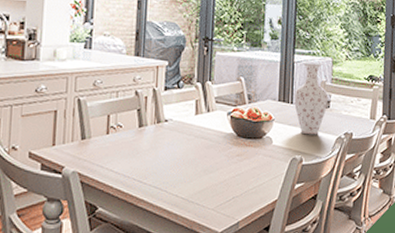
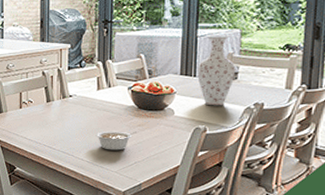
legume: none [192,161,236,184] -> present [95,131,138,151]

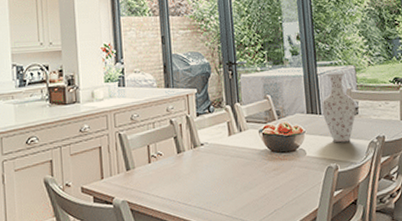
legume: present [95,131,138,151] -> none [232,176,274,200]

